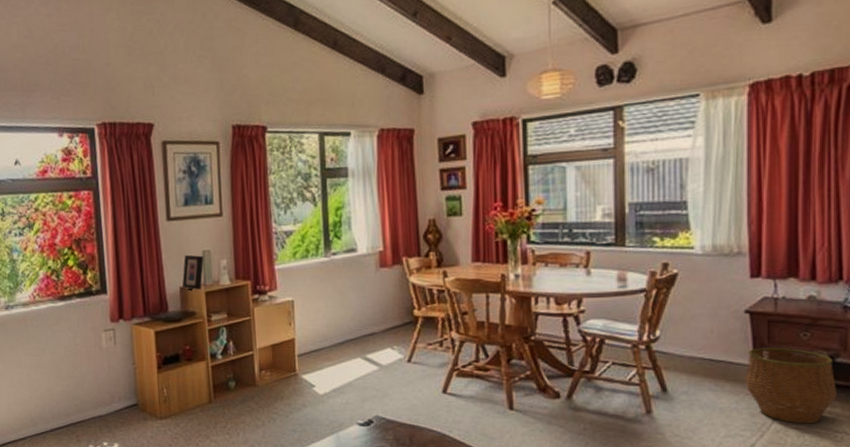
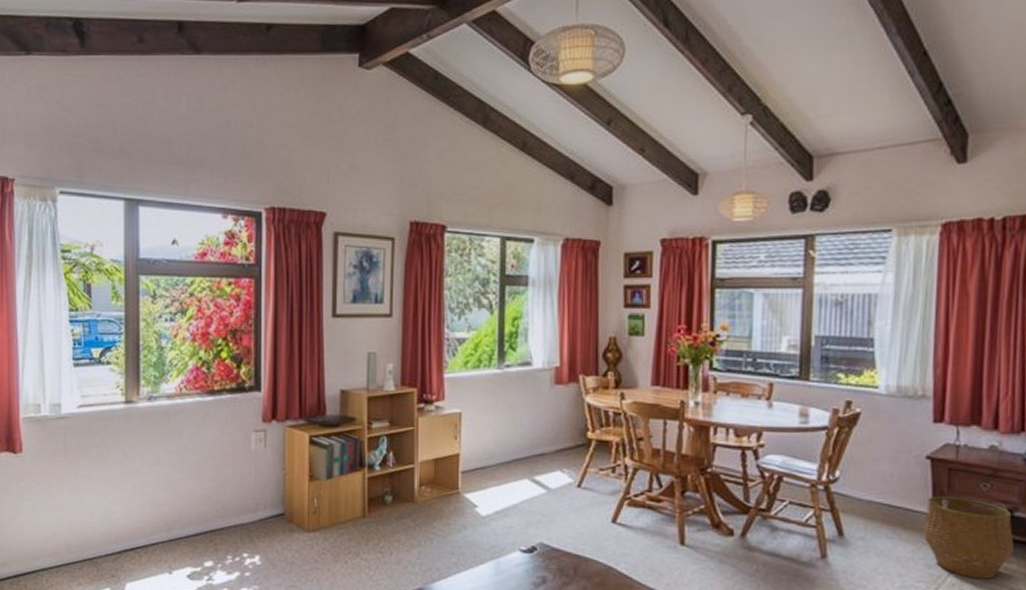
books: none [154,325,210,373] -> present [307,432,367,482]
picture frame: present [181,254,204,290] -> none [342,355,369,394]

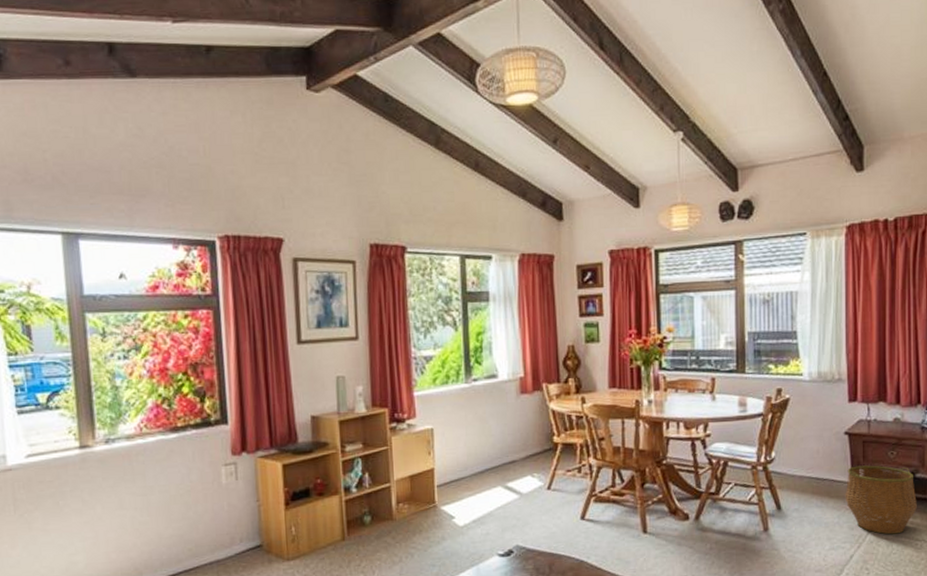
books: present [307,432,367,482] -> none [281,457,343,509]

